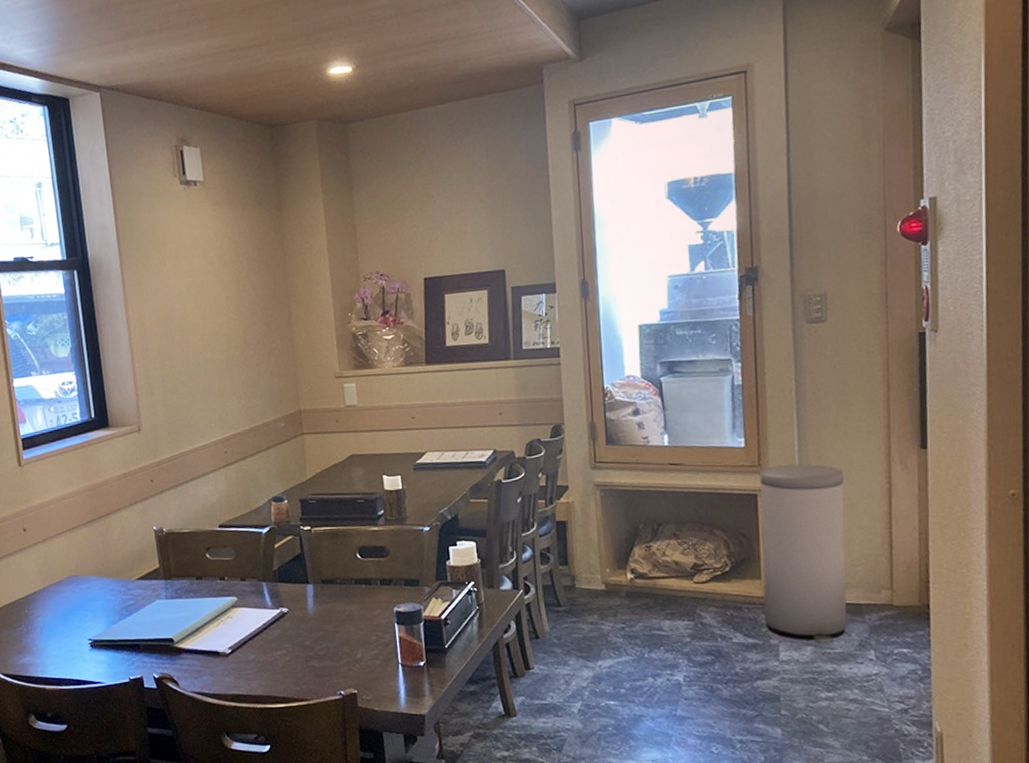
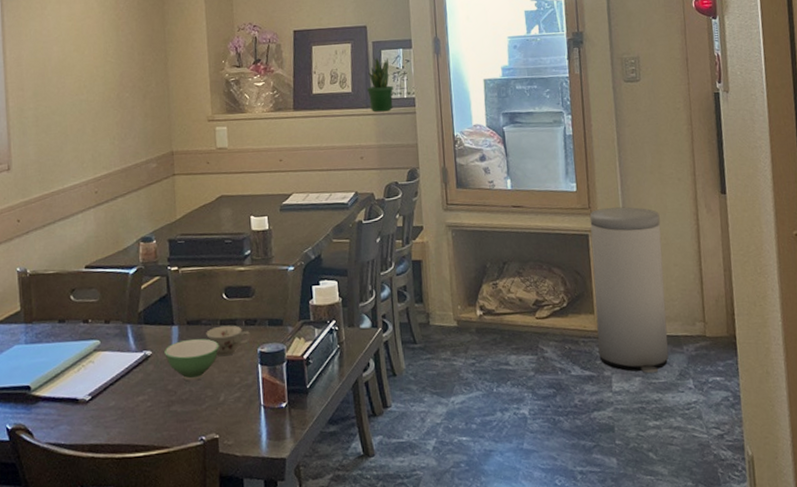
bowl: none [300,597,355,638] -> present [164,338,220,382]
teacup: none [341,584,387,615] -> present [206,325,252,357]
planter: none [506,304,536,365] -> present [367,57,394,112]

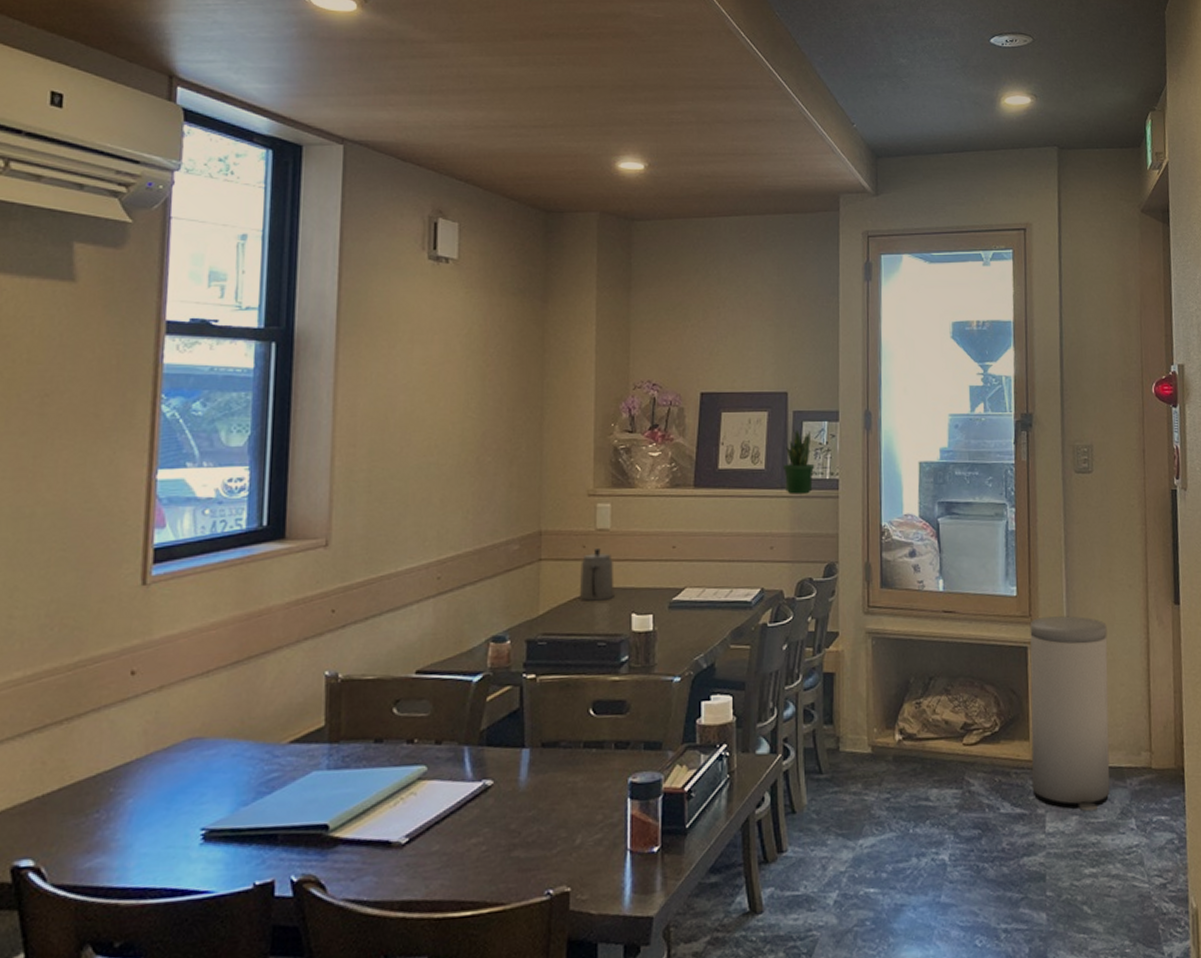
bowl: present [164,338,220,382] -> none [509,764,580,819]
teapot: none [206,163,236,208] -> present [579,547,614,602]
teacup: present [206,325,252,357] -> none [565,748,622,788]

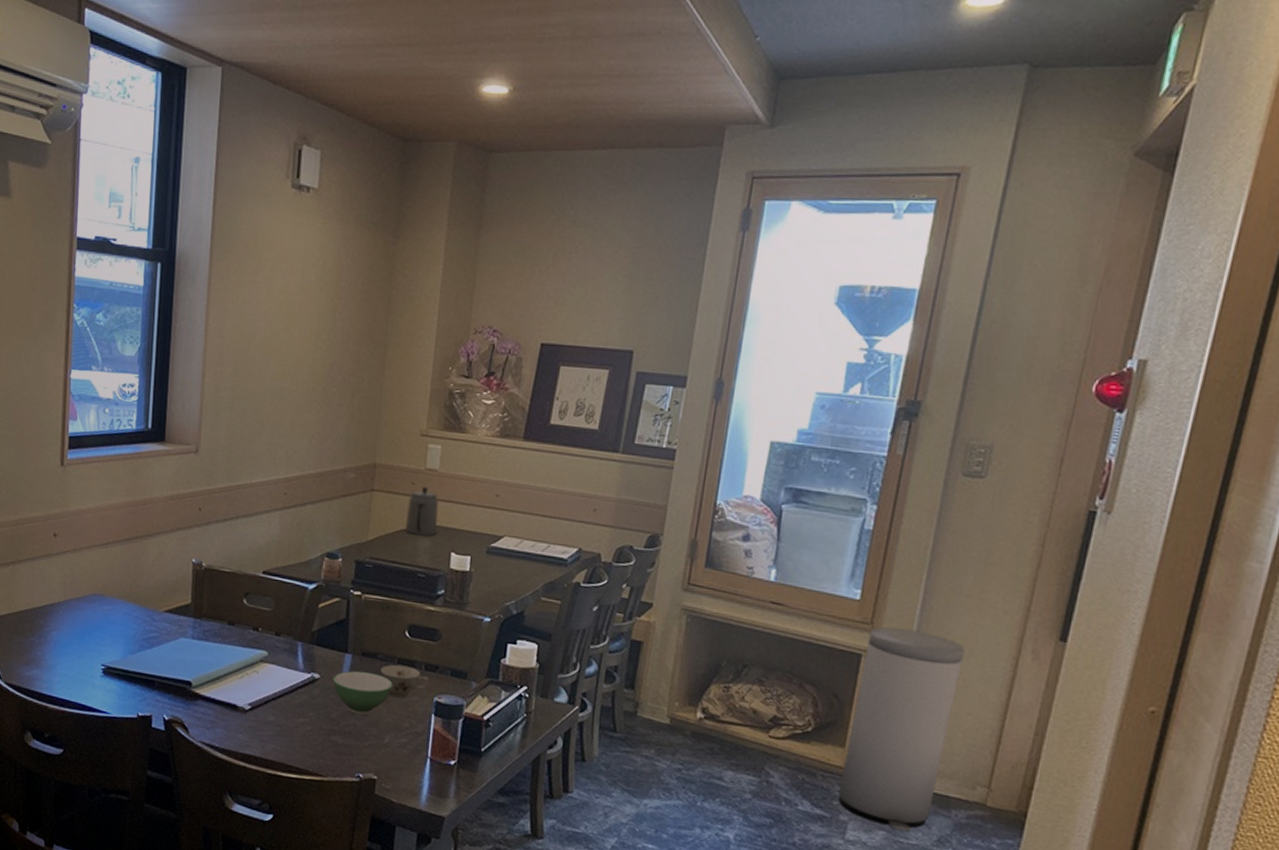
bowl: none [509,764,580,819] -> present [333,670,393,716]
teacup: none [565,748,622,788] -> present [380,664,430,698]
planter: present [783,430,815,494] -> none [617,393,654,461]

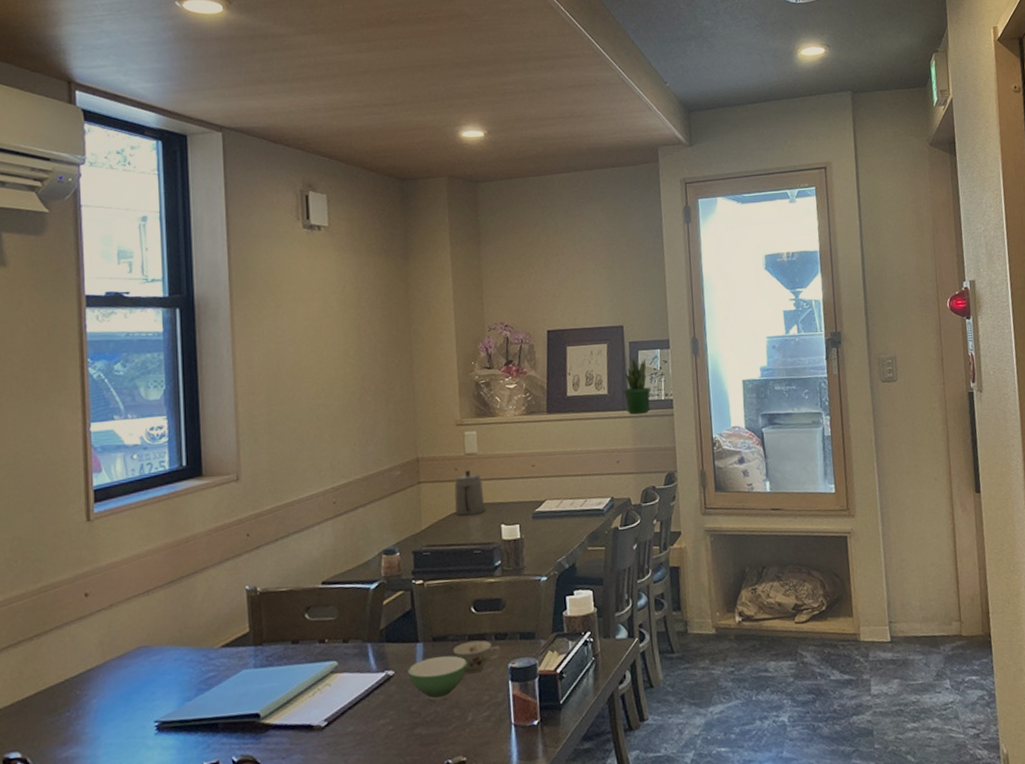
planter: none [617,393,654,461] -> present [624,358,652,415]
pedal bin: present [838,627,965,832] -> none [848,507,926,676]

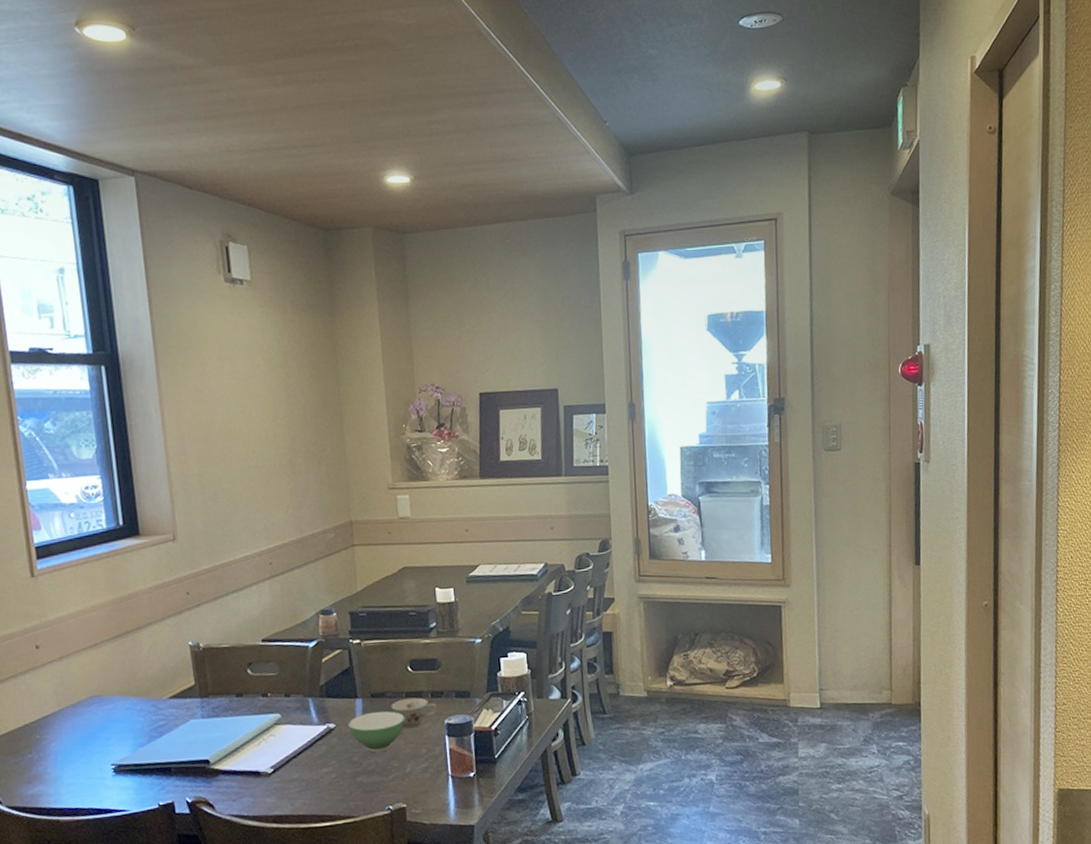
teapot: present [454,469,485,517] -> none [388,533,420,580]
planter: present [624,358,652,415] -> none [558,423,586,481]

